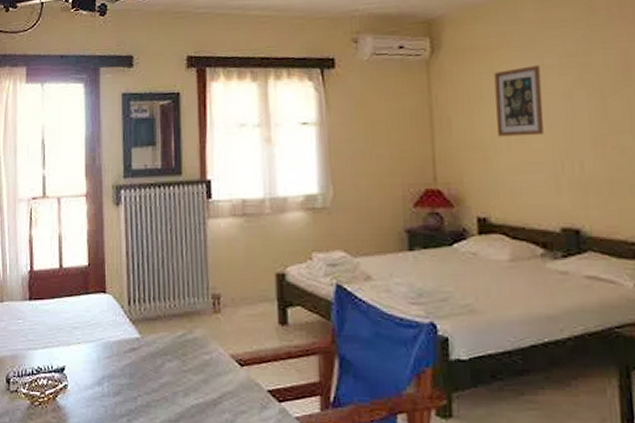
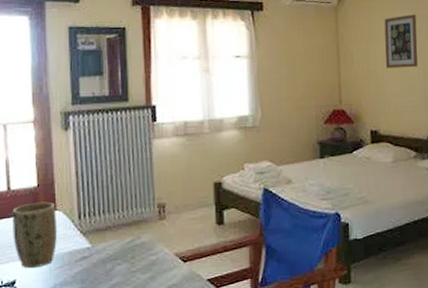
plant pot: none [63,283,107,356] -> present [12,201,58,269]

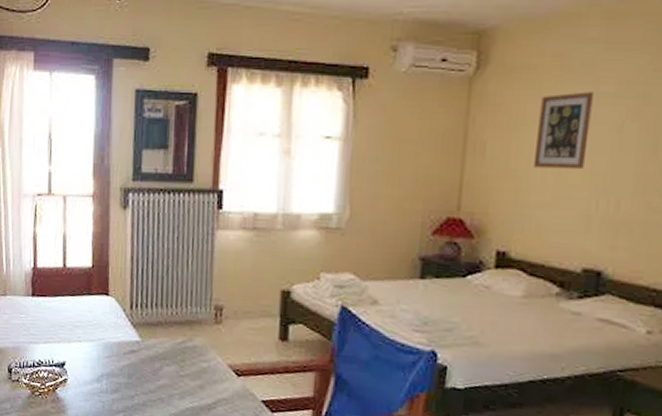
plant pot: present [12,201,58,269] -> none [65,284,109,353]

